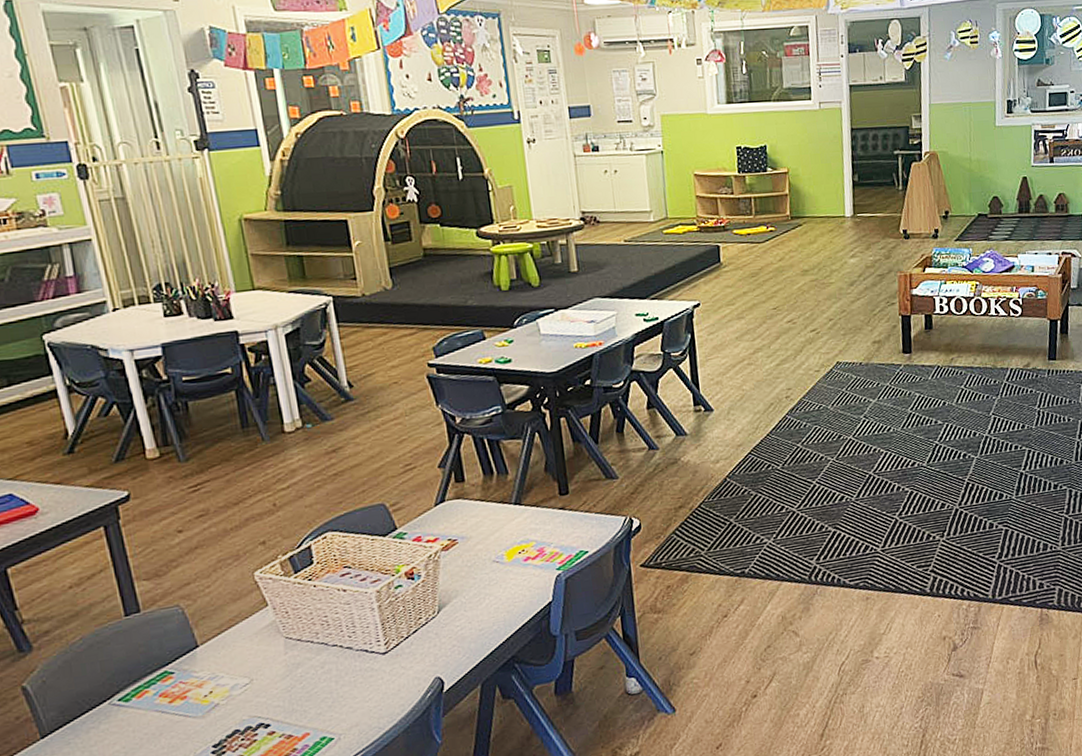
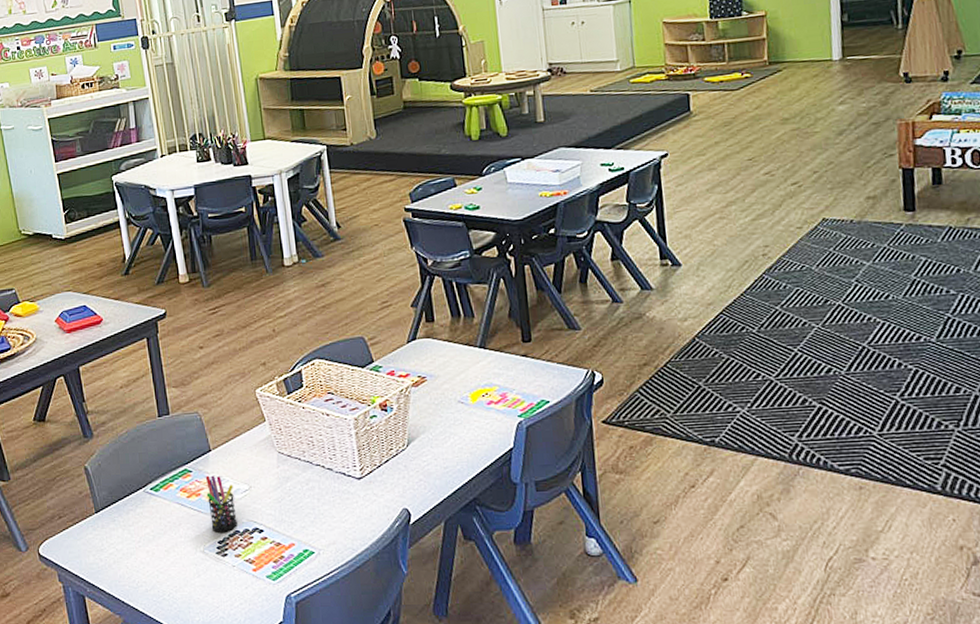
pen holder: none [192,673,237,736] -> present [205,475,237,532]

